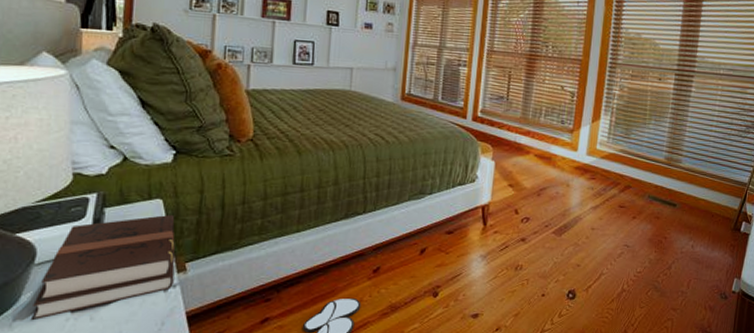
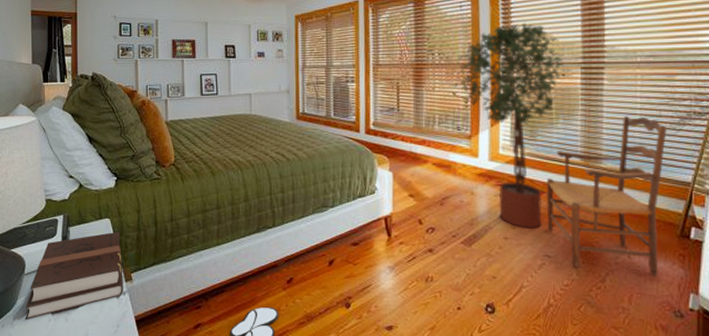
potted tree: none [558,25,662,221] -> present [448,22,565,230]
armchair: none [629,122,735,264] -> present [546,116,667,277]

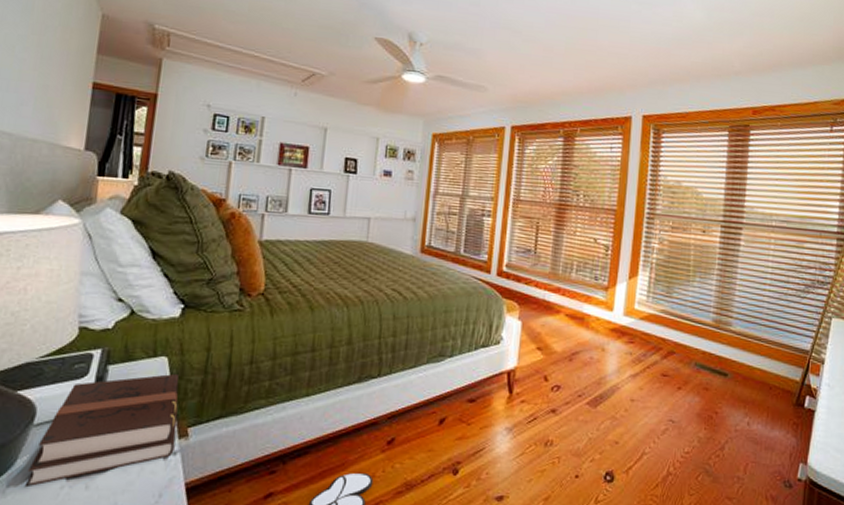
potted tree: present [448,22,565,230] -> none [590,173,706,392]
armchair: present [546,116,667,277] -> none [674,280,793,445]

